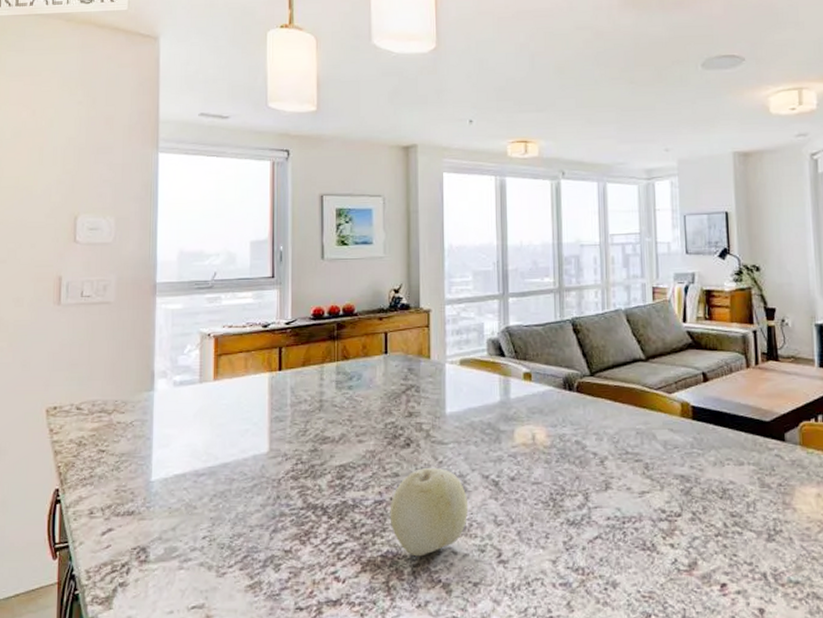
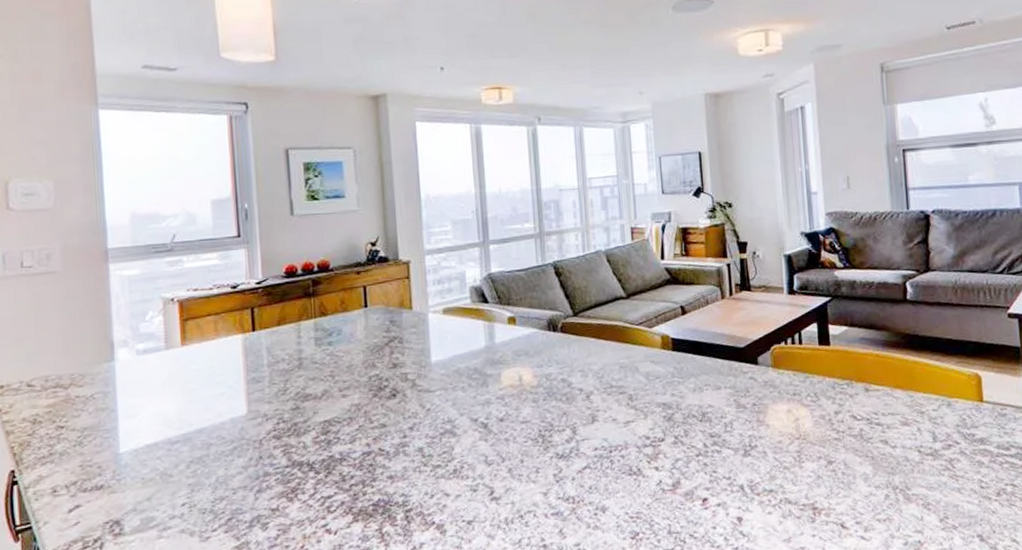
fruit: present [389,467,468,557] -> none [378,415,458,502]

